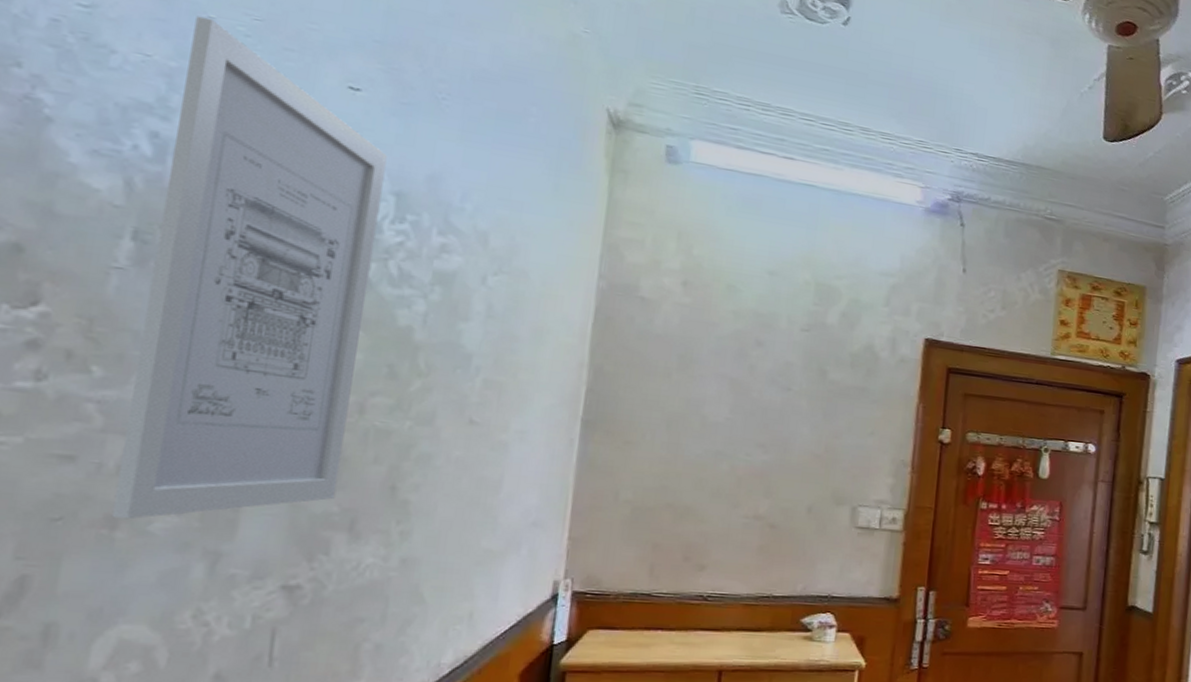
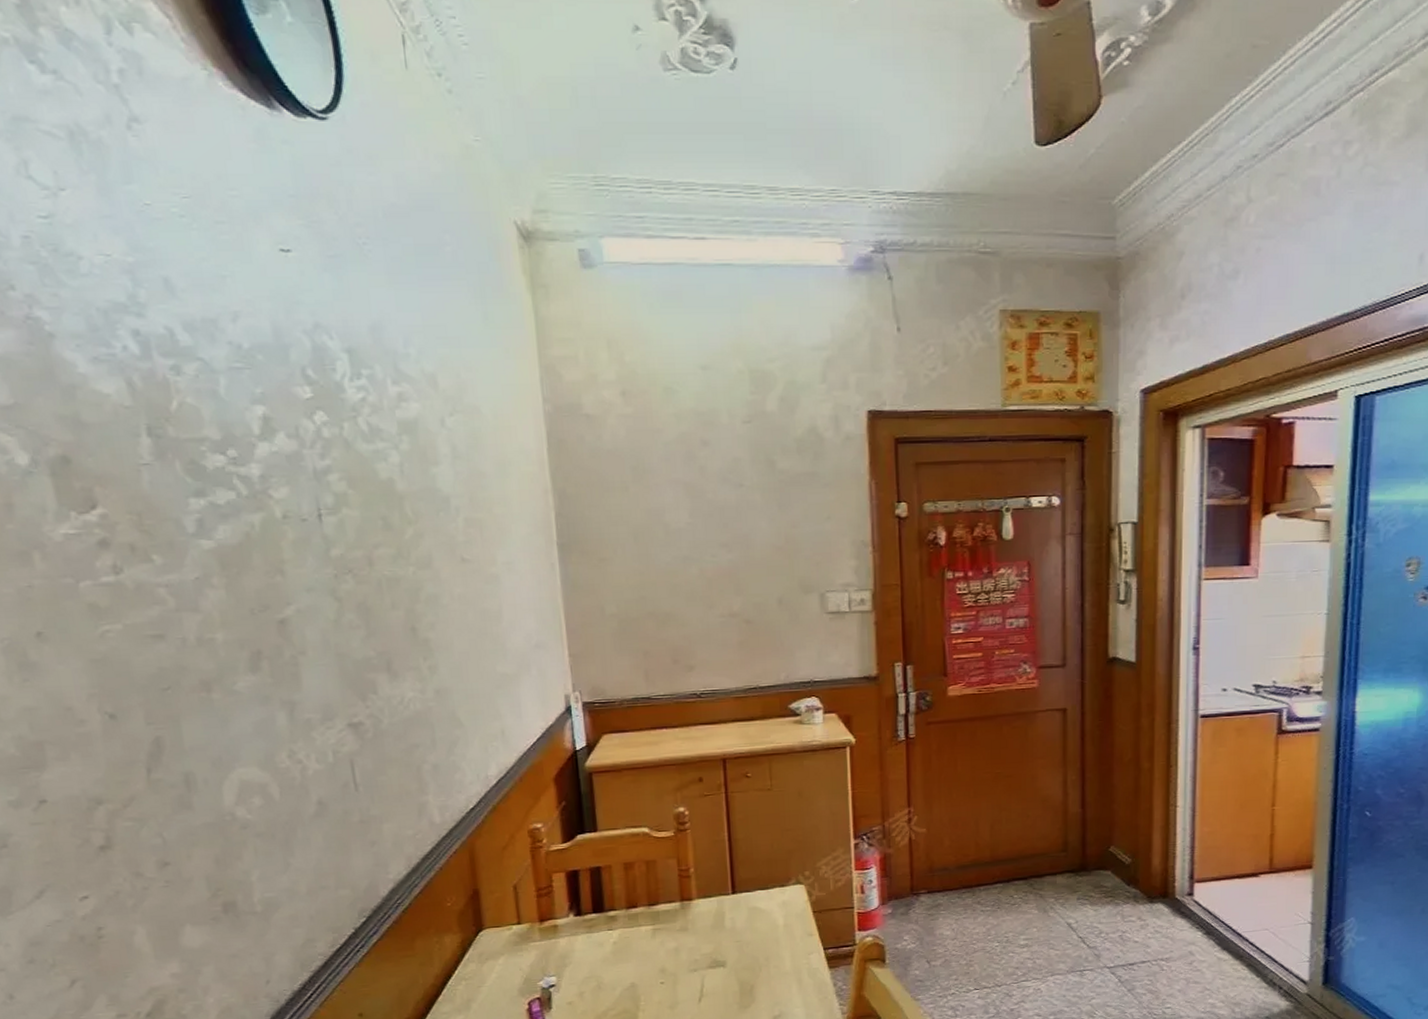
wall art: present [111,15,387,520] -> none [135,205,369,683]

